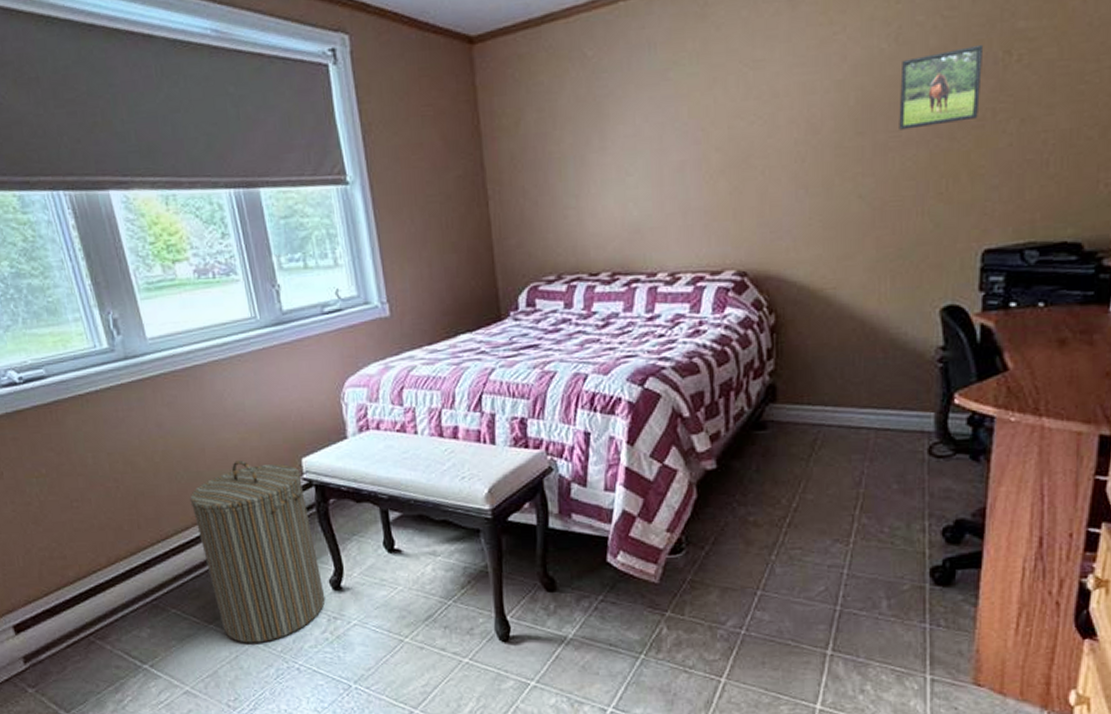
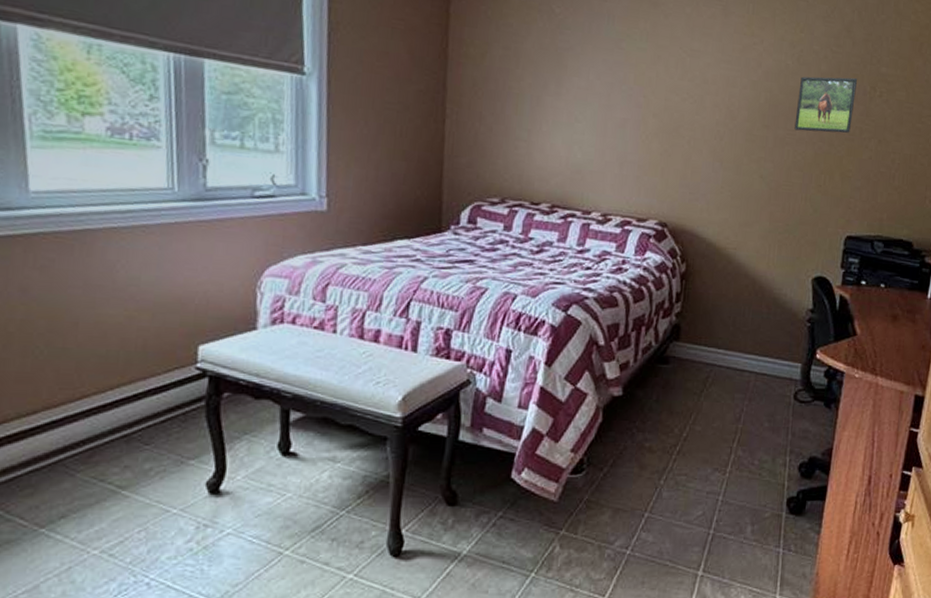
laundry hamper: present [190,460,326,643] -> none [46,340,198,552]

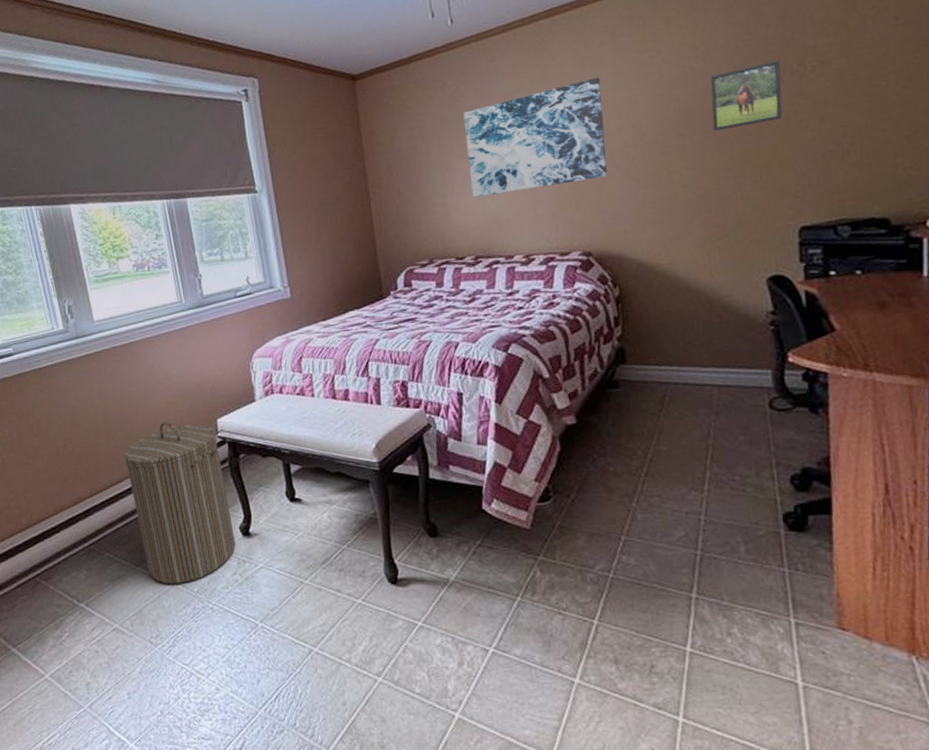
laundry hamper: none [46,340,198,552] -> present [124,421,236,584]
wall art: none [560,46,706,151] -> present [464,77,607,198]

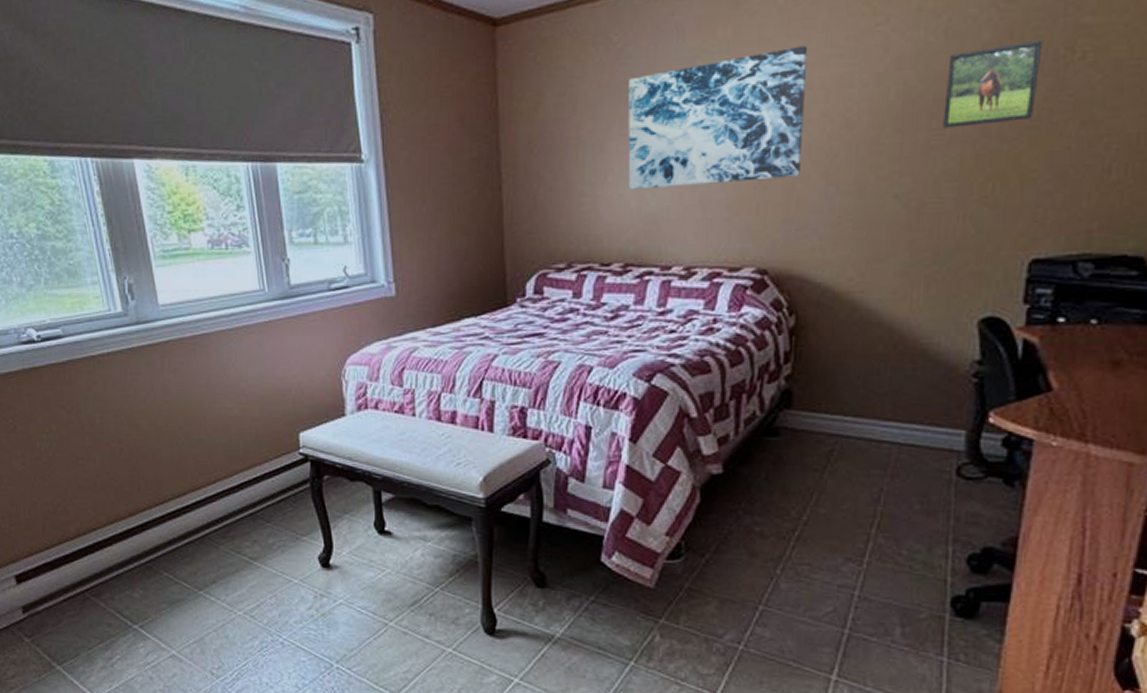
laundry hamper: present [124,421,236,584] -> none [189,430,313,614]

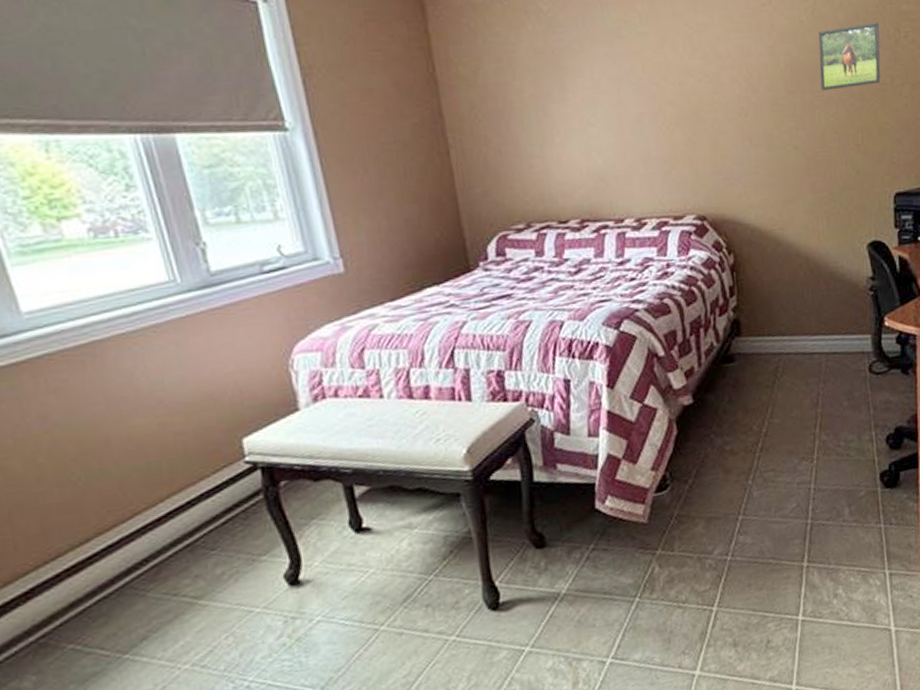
wall art: present [628,45,808,190] -> none [563,20,721,150]

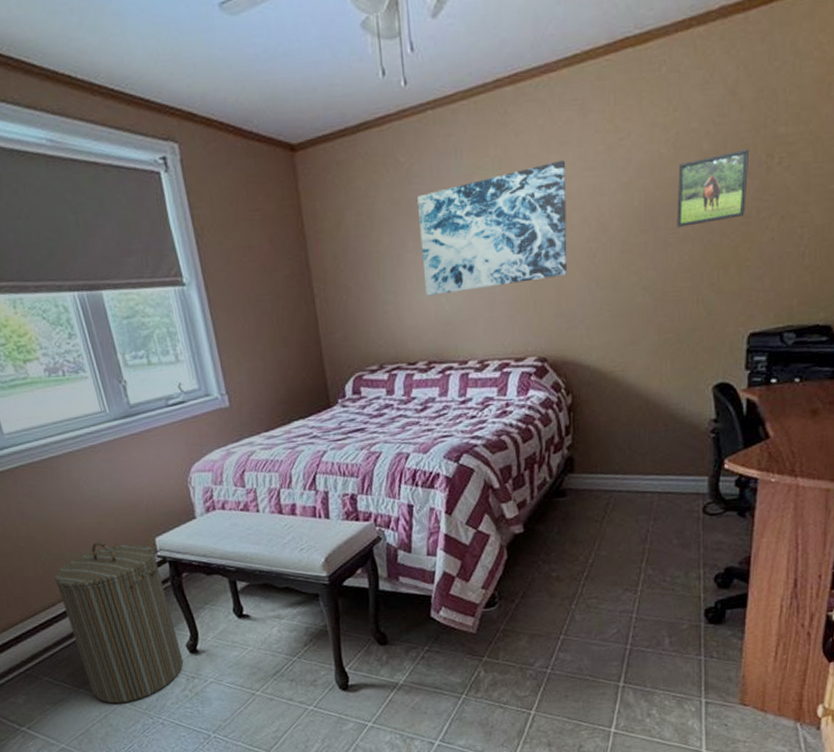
laundry hamper: none [90,447,280,669] -> present [54,542,184,704]
wall art: none [563,20,721,150] -> present [418,160,567,296]

